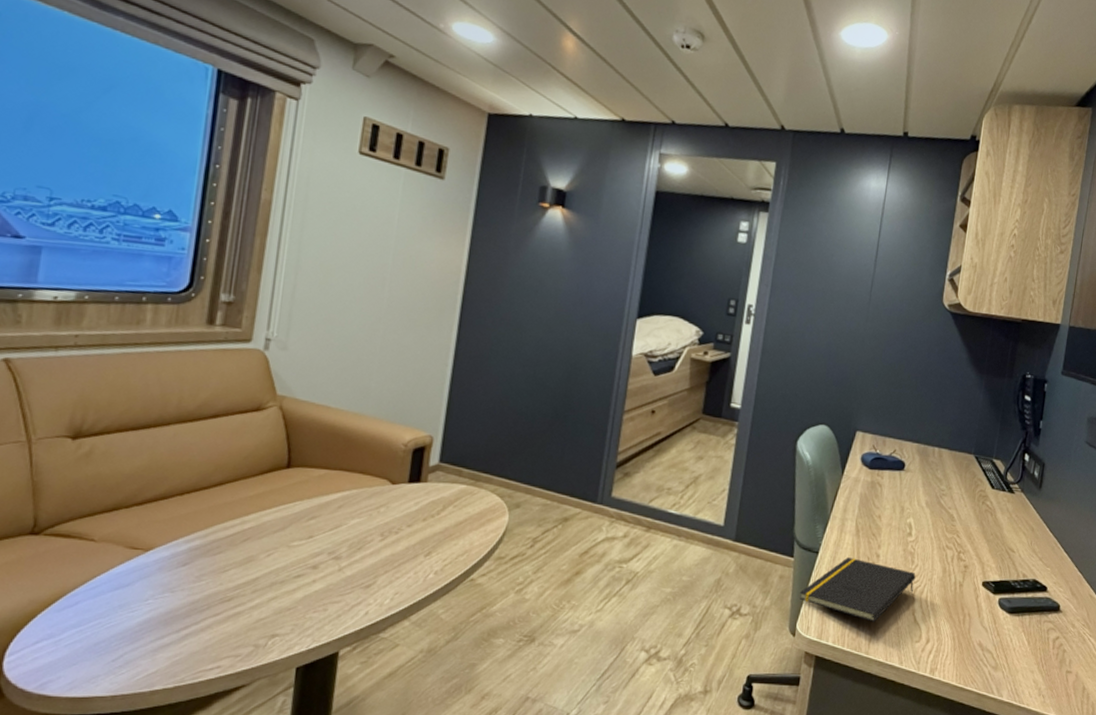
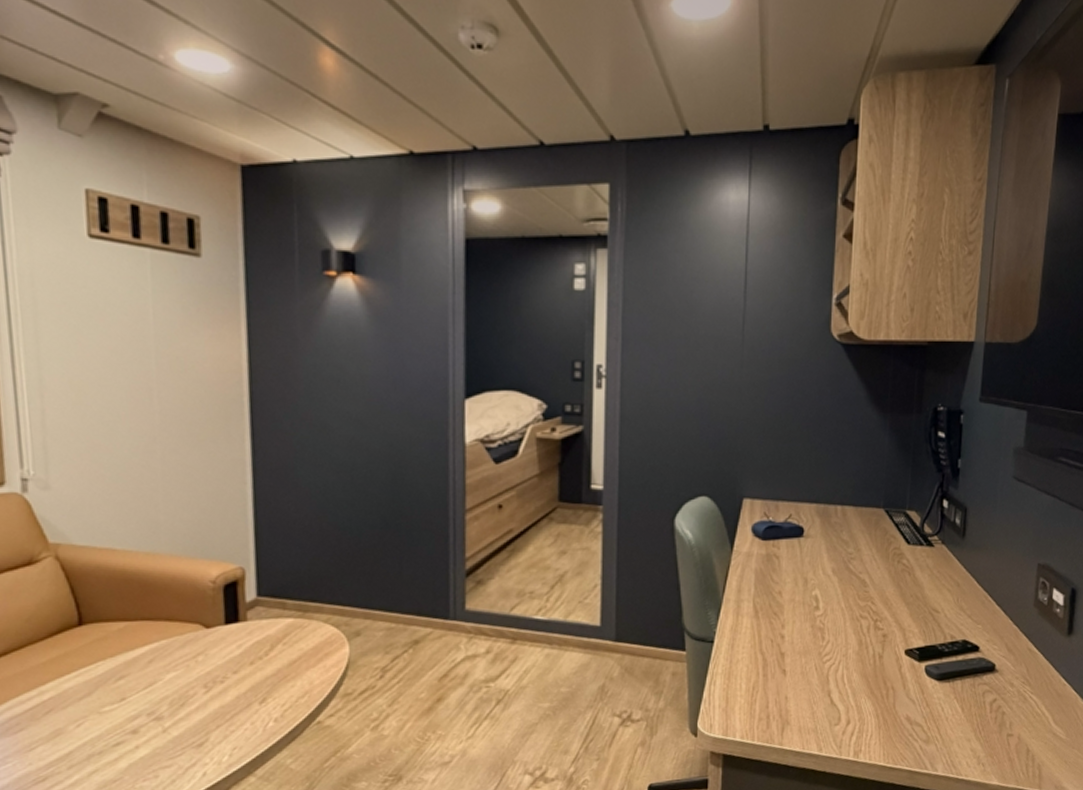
notepad: present [799,557,916,622] -> none [696,642,828,710]

